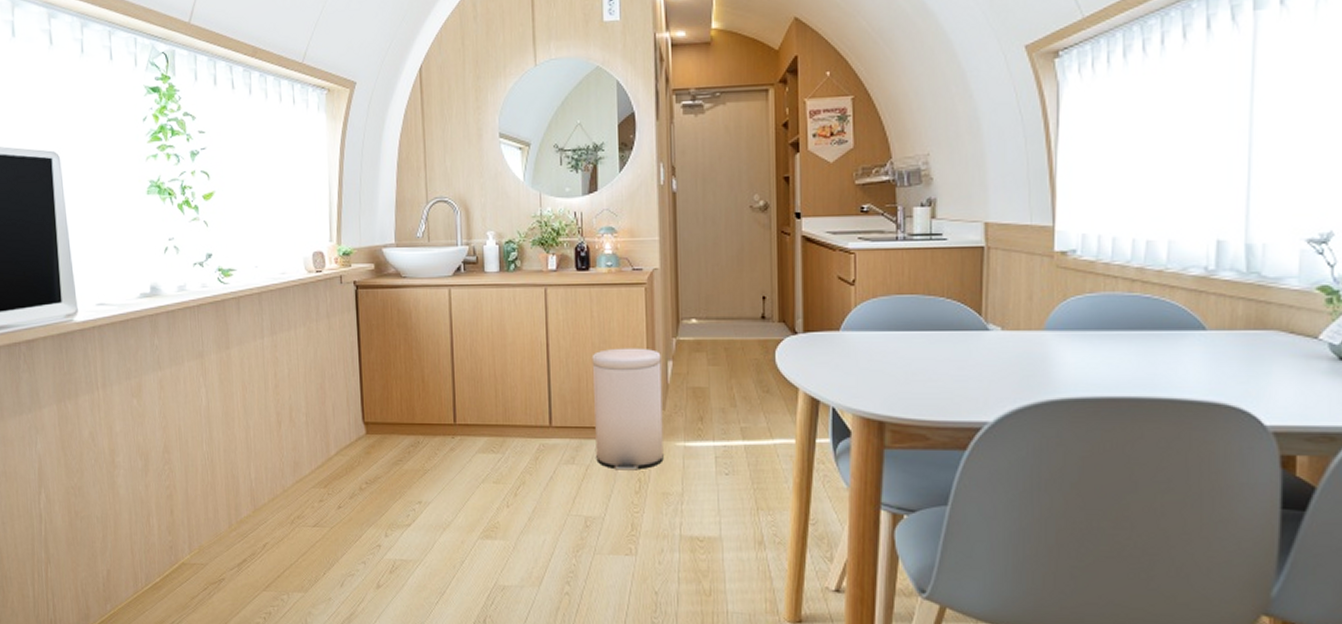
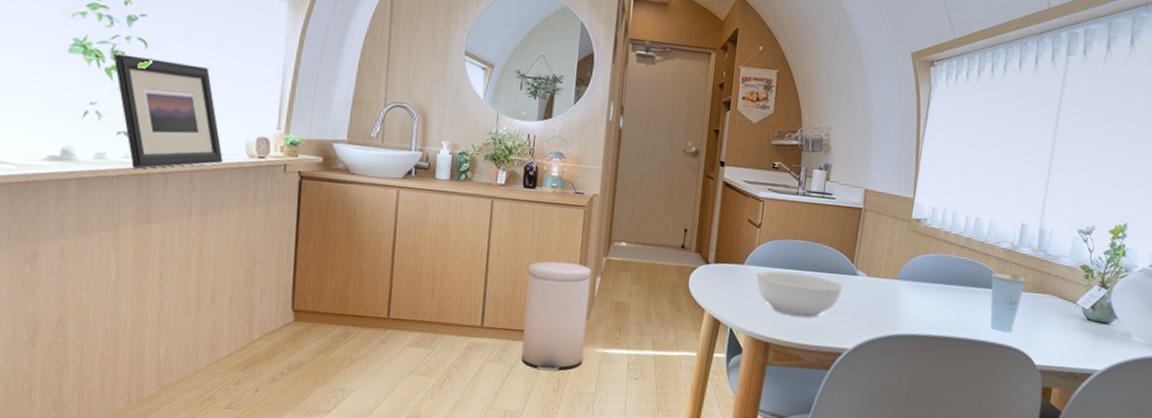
picture frame: none [183,188,285,296] -> present [113,53,223,169]
bowl: none [857,335,972,388] -> present [756,270,844,318]
cup: none [1178,308,1235,385] -> present [990,273,1027,332]

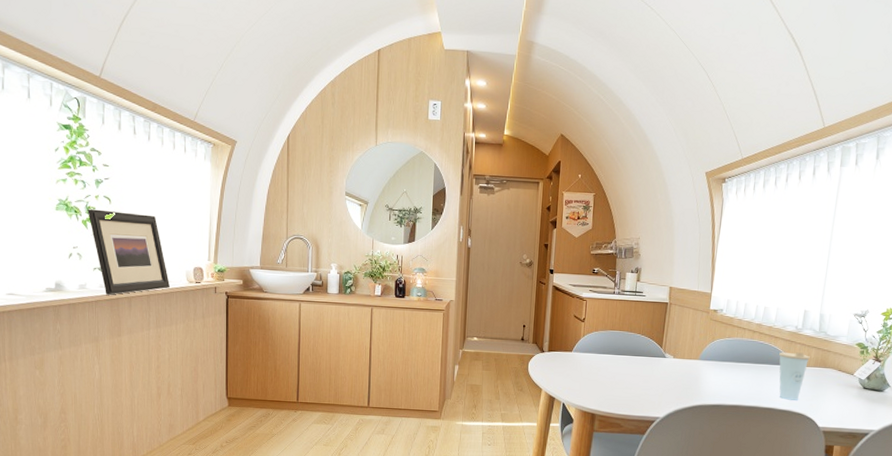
pedal bin: present [521,261,591,372] -> none [400,354,451,440]
bowl: present [756,270,844,318] -> none [582,356,654,393]

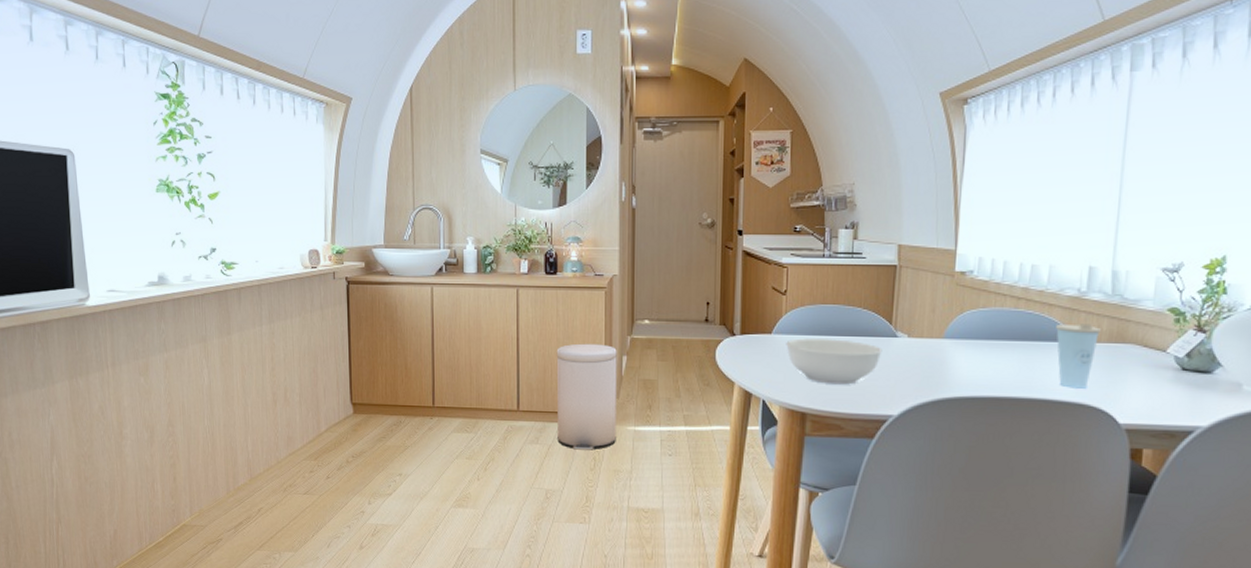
picture frame: present [87,209,170,295] -> none [190,188,283,287]
pedal bin: none [400,354,451,440] -> present [556,343,617,450]
bowl: none [582,356,654,393] -> present [786,338,883,385]

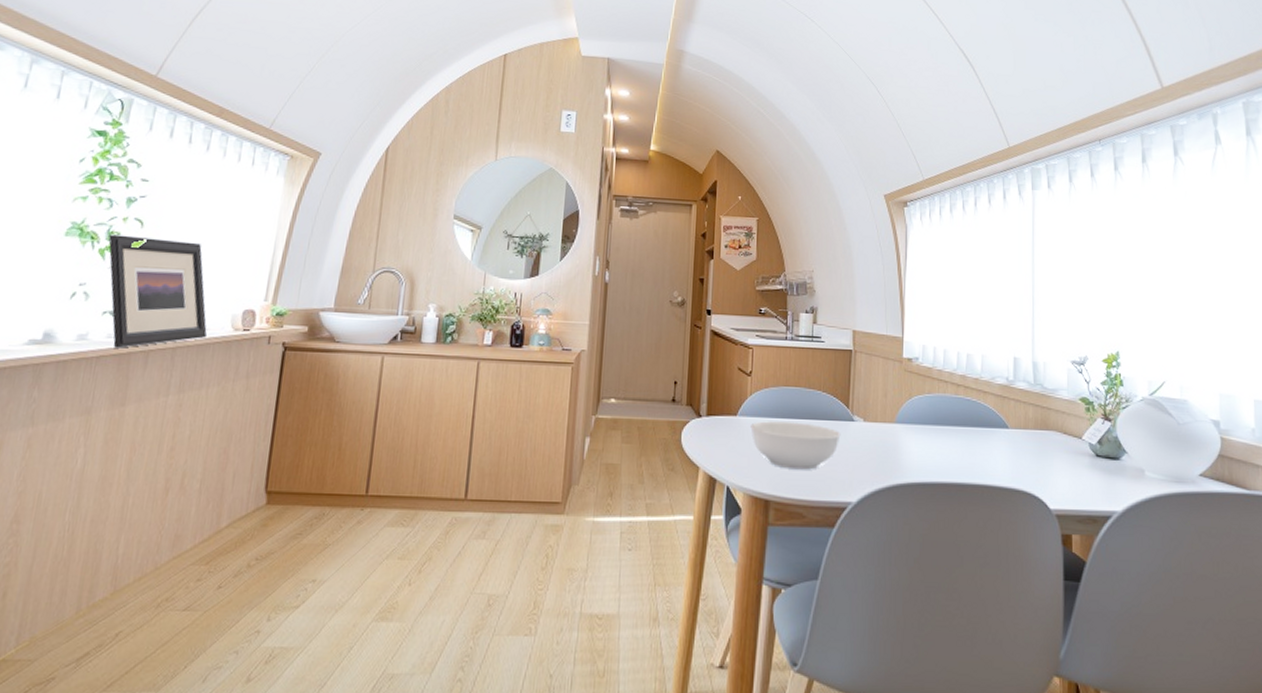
picture frame: none [190,188,283,287] -> present [108,234,207,348]
pedal bin: present [556,343,617,450] -> none [507,423,580,546]
cup: present [1054,324,1101,389] -> none [990,411,1028,474]

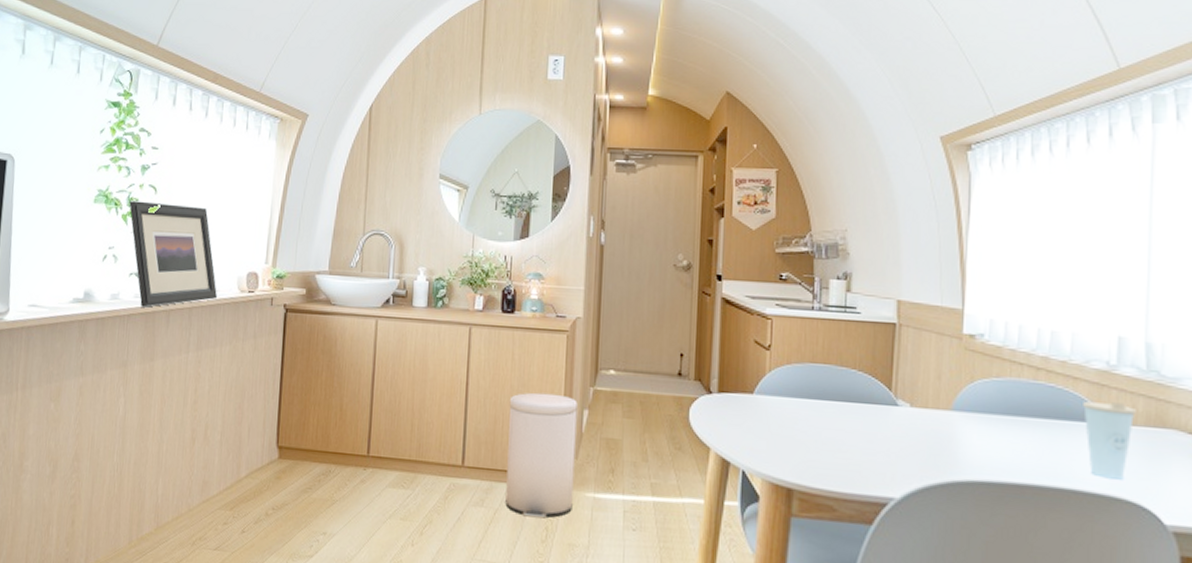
pedal bin: none [507,423,580,546] -> present [505,392,578,519]
bowl: present [750,421,841,470] -> none [770,401,881,459]
cup: none [990,411,1028,474] -> present [1081,402,1136,480]

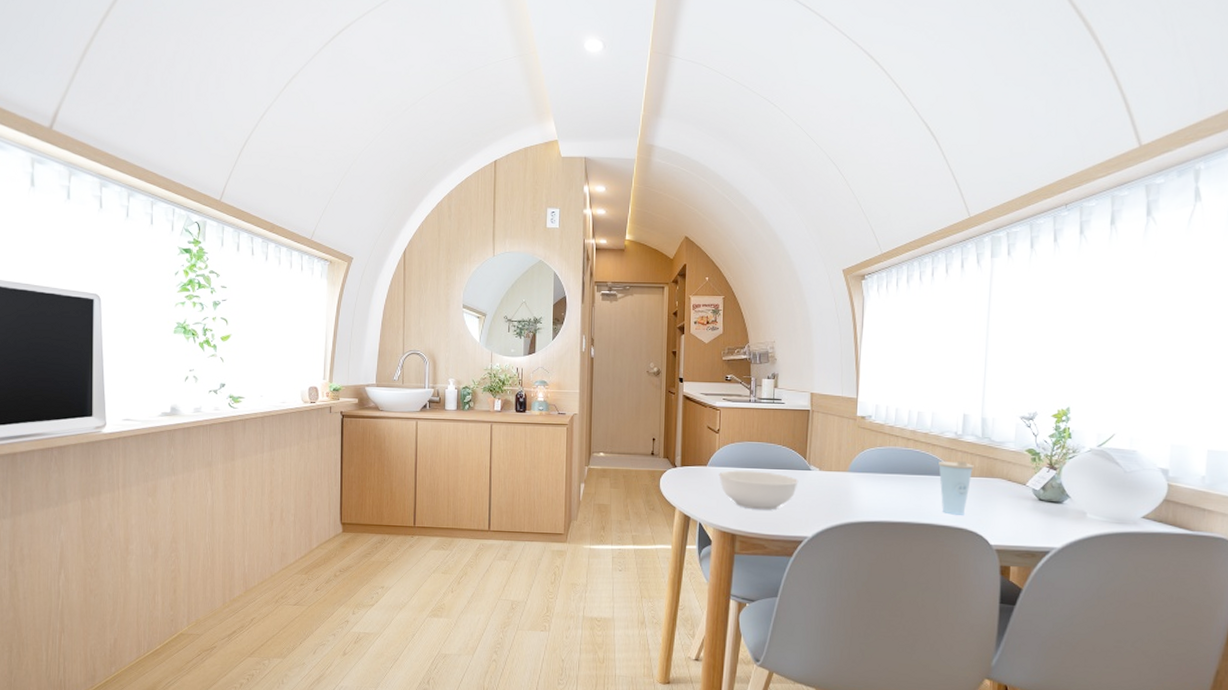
picture frame: present [129,201,217,307] -> none [205,331,284,418]
pedal bin: present [505,392,578,519] -> none [523,472,576,566]
bowl: none [770,401,881,459] -> present [719,470,799,510]

